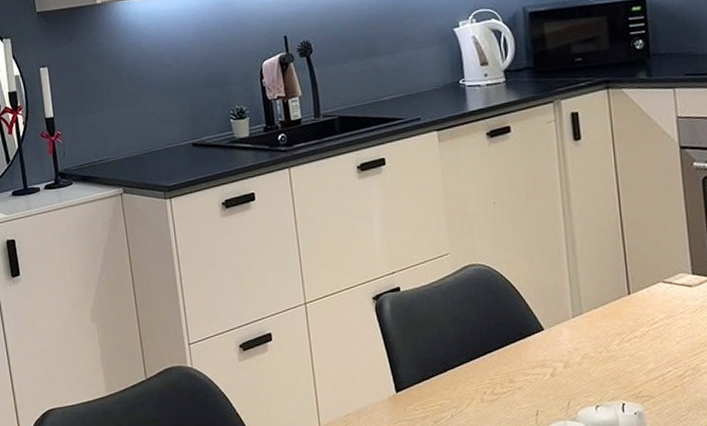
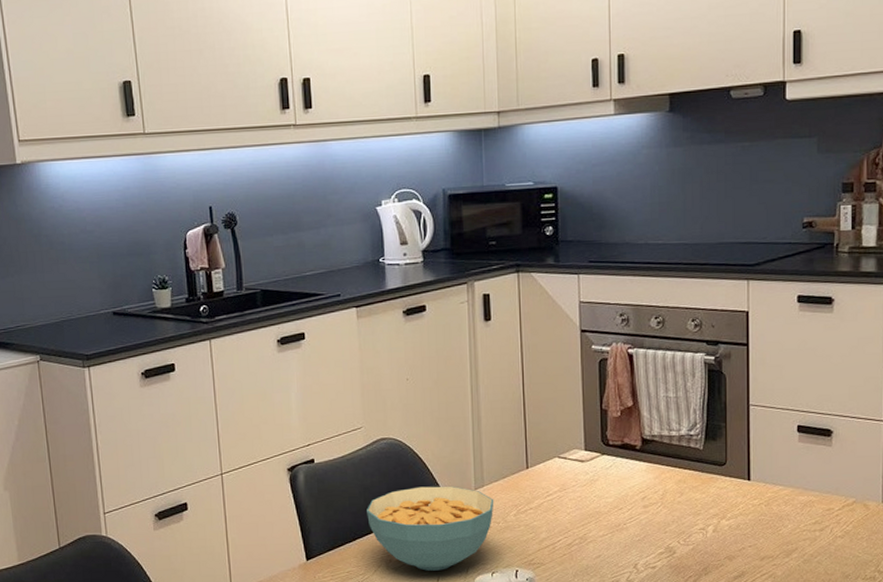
cereal bowl: none [457,313,595,404] -> present [367,486,494,571]

